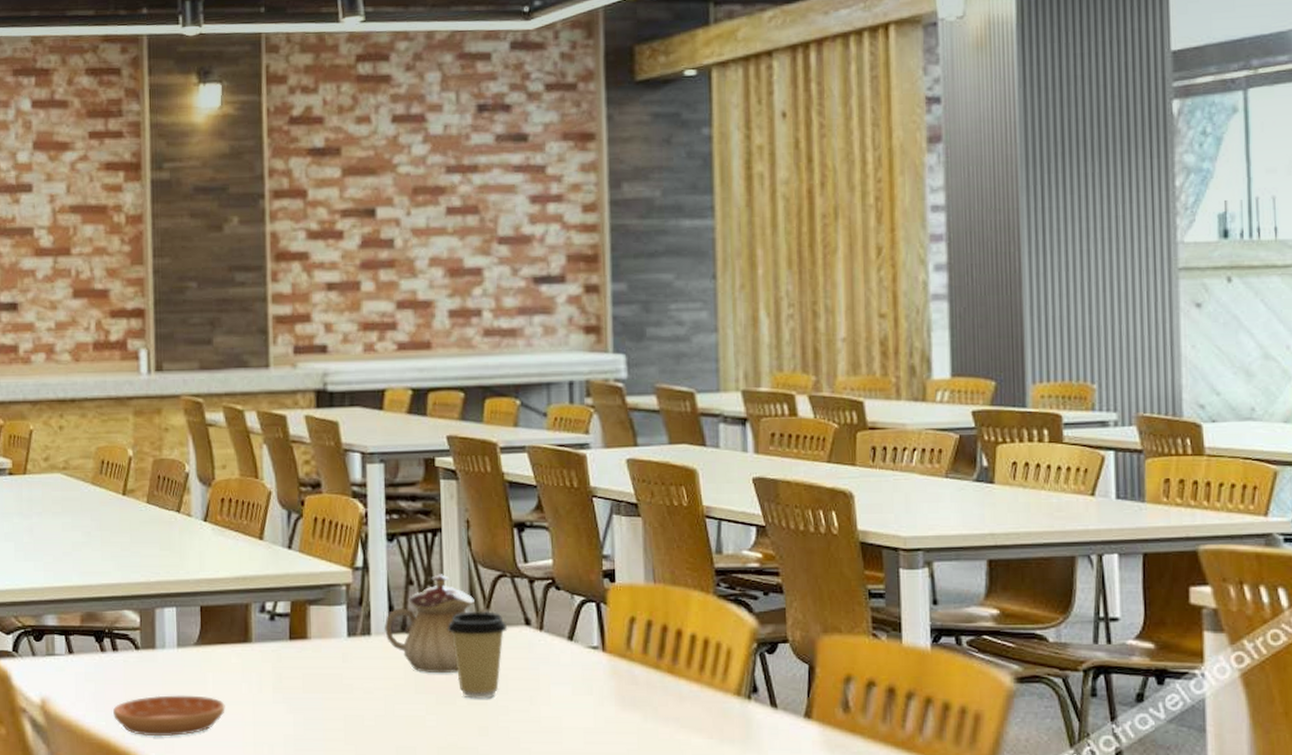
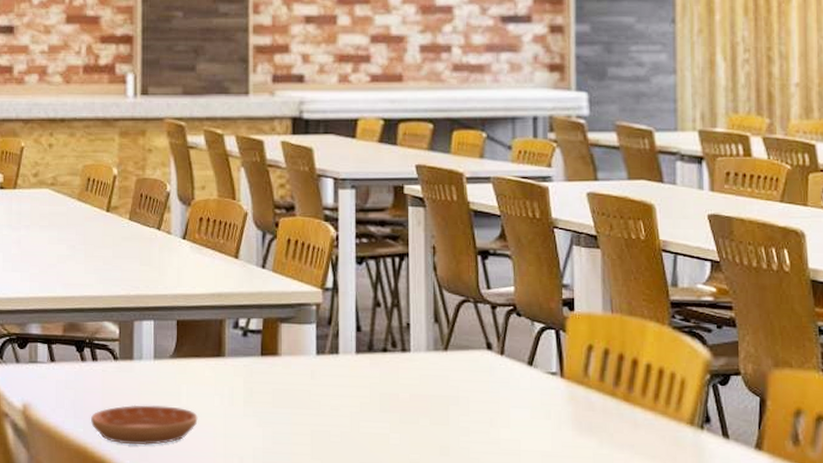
teapot: present [385,574,490,673] -> none [352,297,454,393]
coffee cup: present [447,611,508,699] -> none [411,334,470,419]

